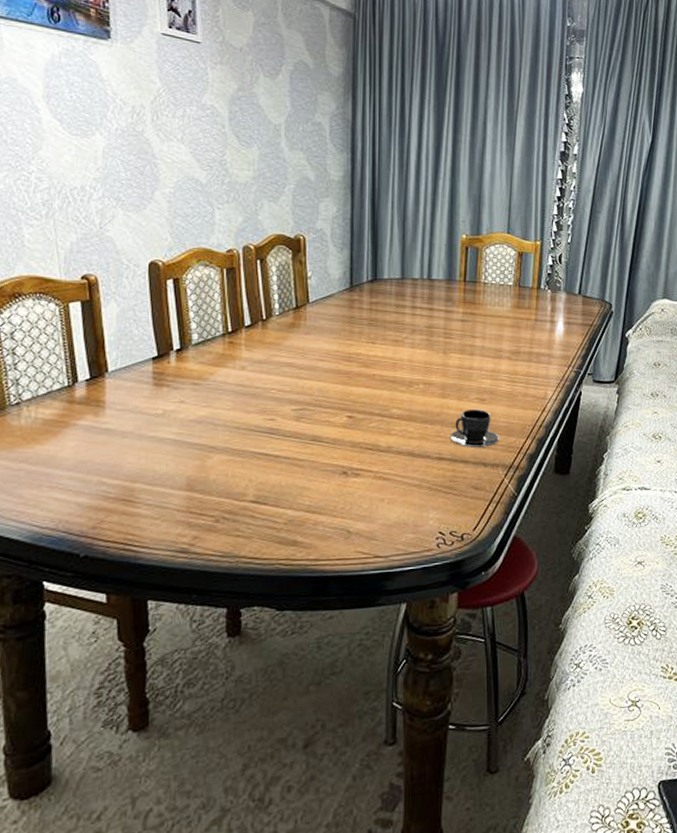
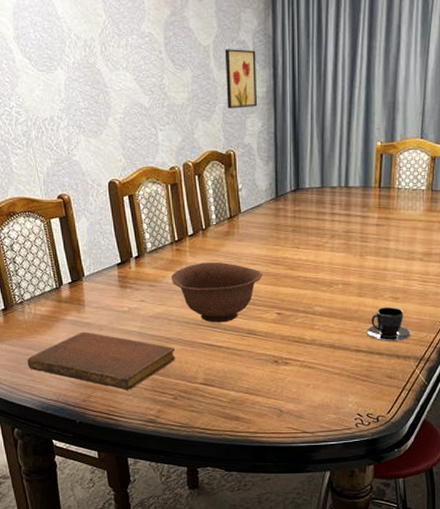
notebook: none [17,440,221,513] -> present [27,332,176,390]
bowl: none [221,357,333,428] -> present [171,261,263,323]
wall art: none [297,129,333,192] -> present [224,49,257,109]

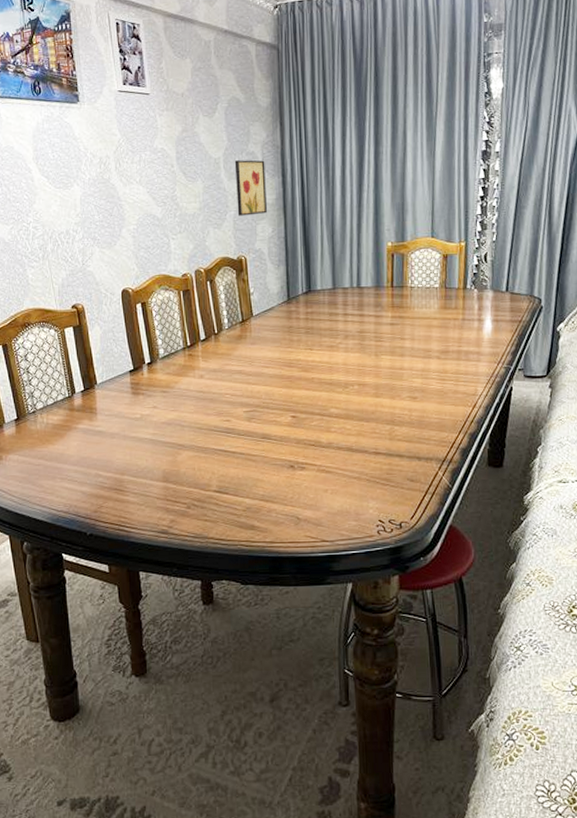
notebook: present [27,332,176,390] -> none [38,440,189,500]
bowl: present [171,261,263,323] -> none [184,365,277,428]
teacup: present [366,307,411,341] -> none [385,407,432,443]

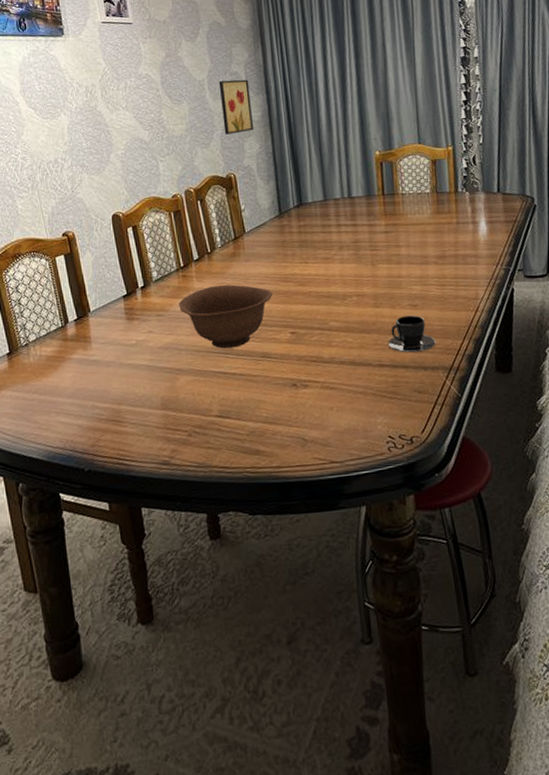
bowl: none [184,365,277,428] -> present [179,284,273,349]
teacup: none [385,407,432,443] -> present [387,315,436,353]

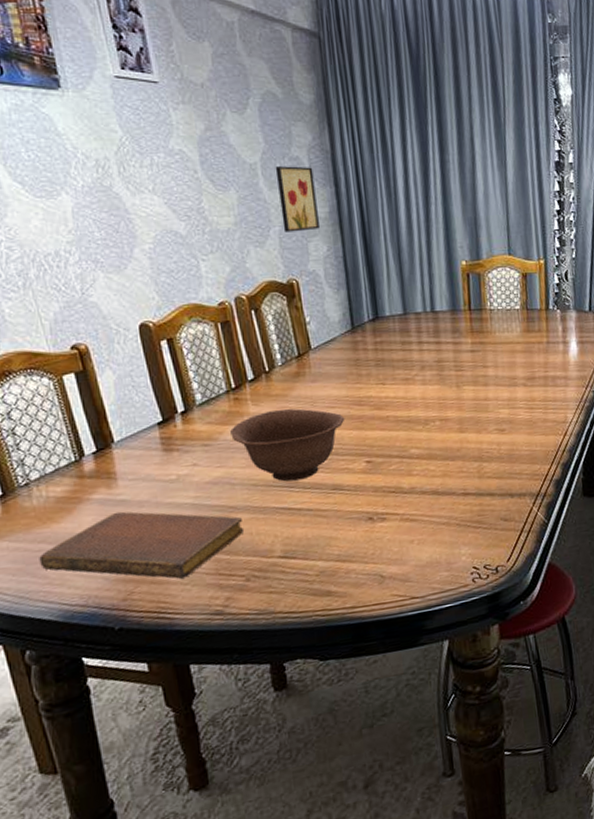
notebook: none [32,370,188,431] -> present [39,511,245,579]
teacup: present [387,315,436,353] -> none [473,440,523,480]

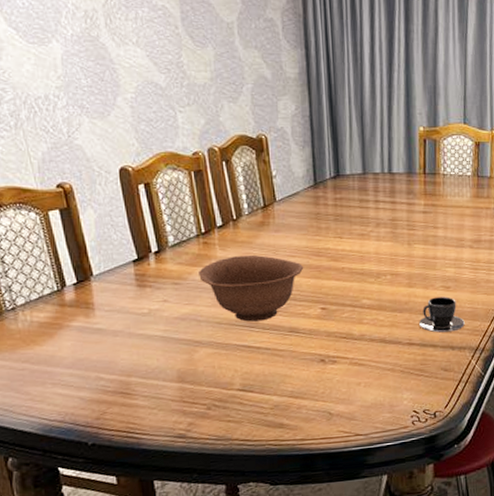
notebook: present [39,511,245,579] -> none [22,339,208,403]
wall art: present [275,166,320,232] -> none [250,27,289,90]
teacup: none [473,440,523,480] -> present [418,297,465,333]

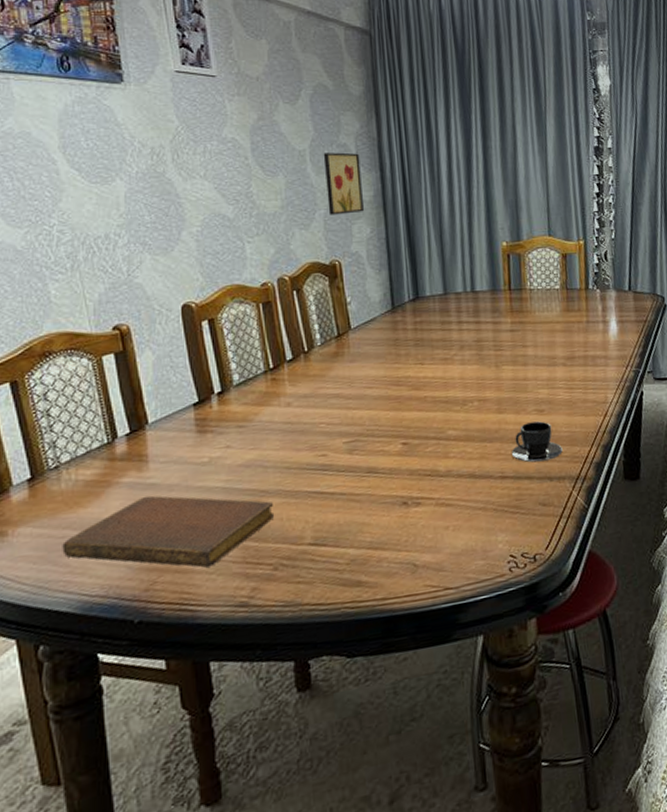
notebook: none [22,339,208,403] -> present [62,495,275,568]
bowl: present [199,254,304,322] -> none [266,388,383,465]
wall art: none [250,27,289,90] -> present [323,152,364,215]

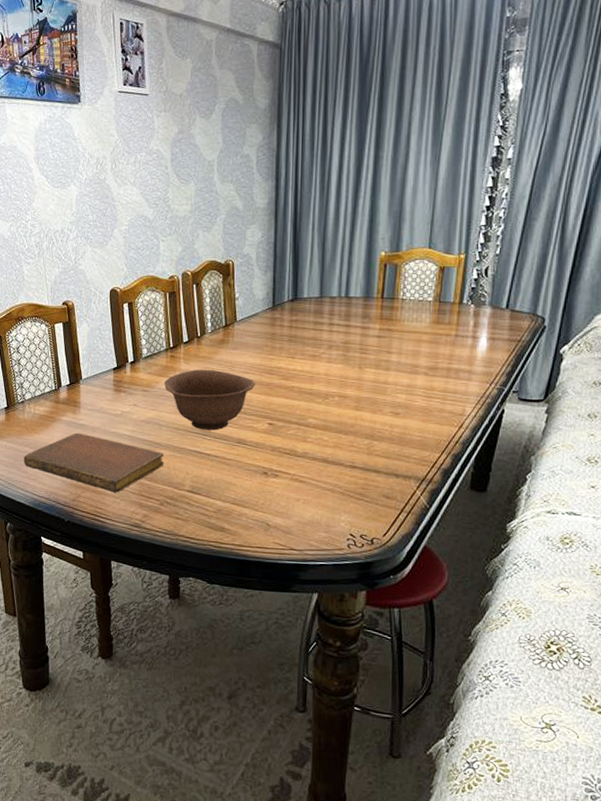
bowl: none [266,388,383,465] -> present [164,369,256,431]
wall art: present [323,152,364,215] -> none [228,163,259,220]
teacup: present [511,421,563,463] -> none [363,422,412,459]

